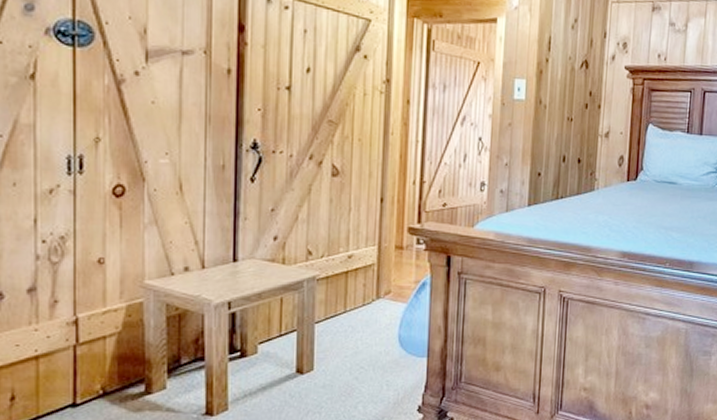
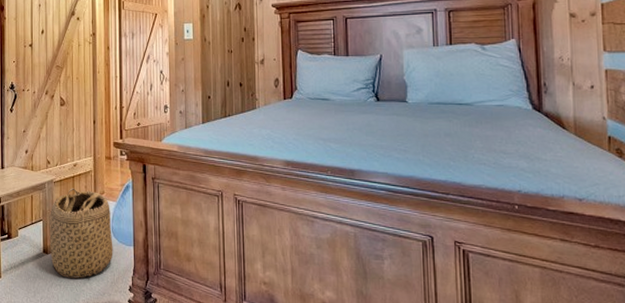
basket: none [307,287,400,402] -> present [49,188,113,279]

